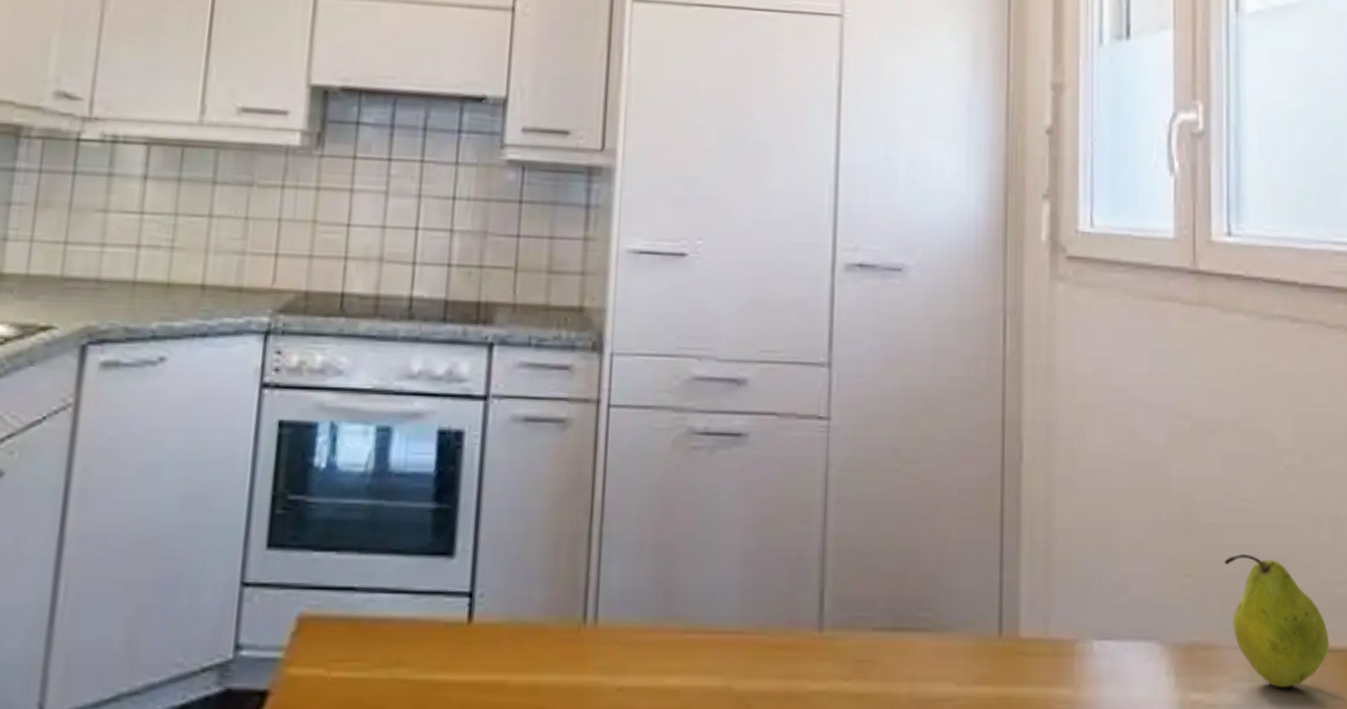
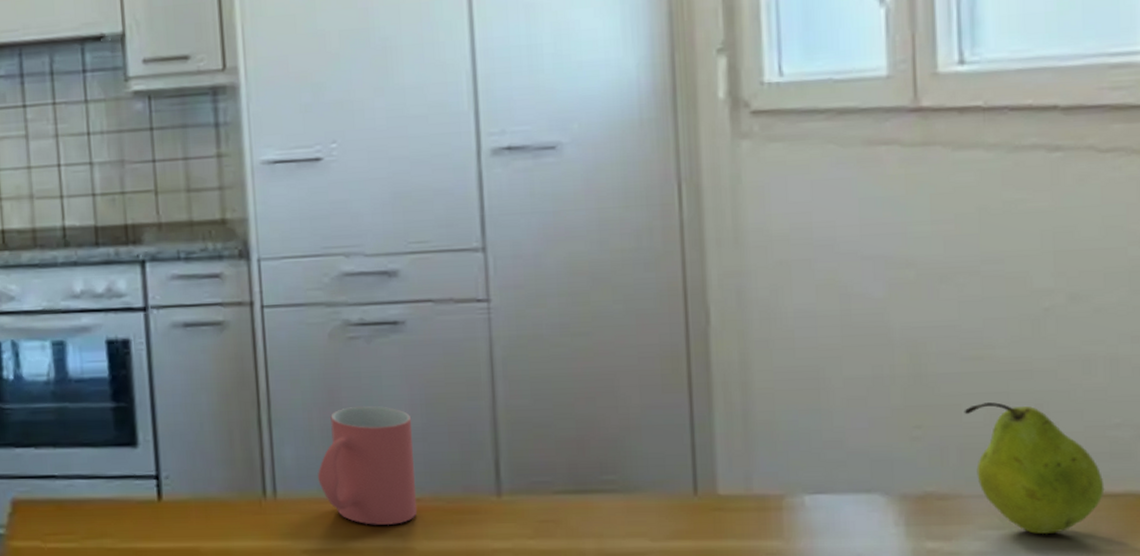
mug: none [643,524,744,661] -> present [318,406,418,526]

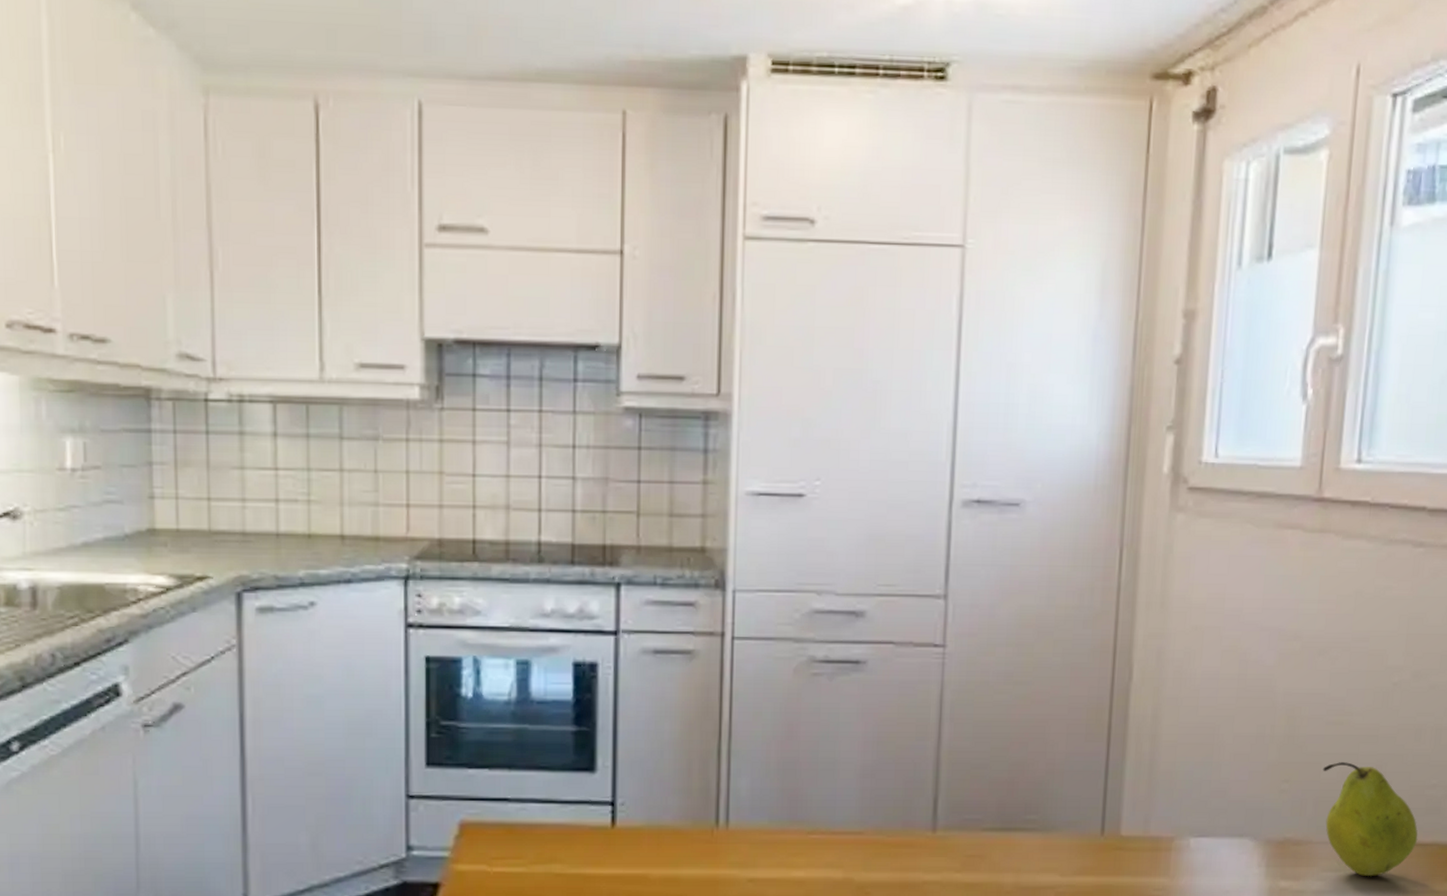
mug: present [318,406,418,526] -> none [770,742,863,857]

